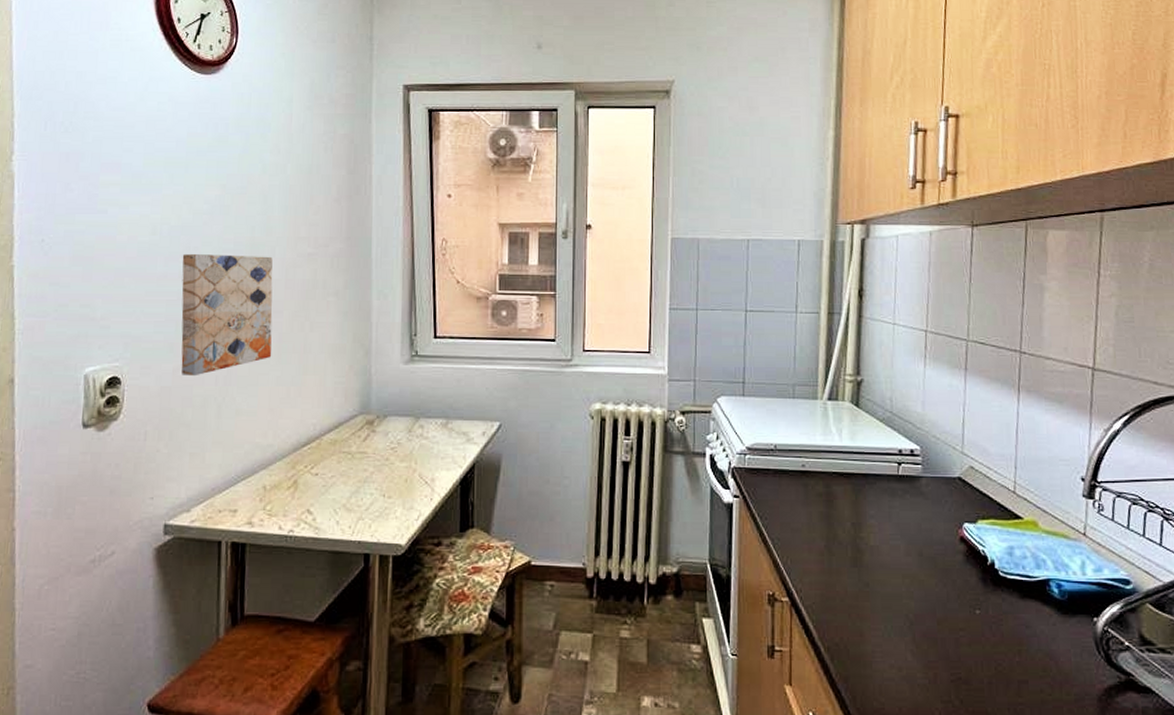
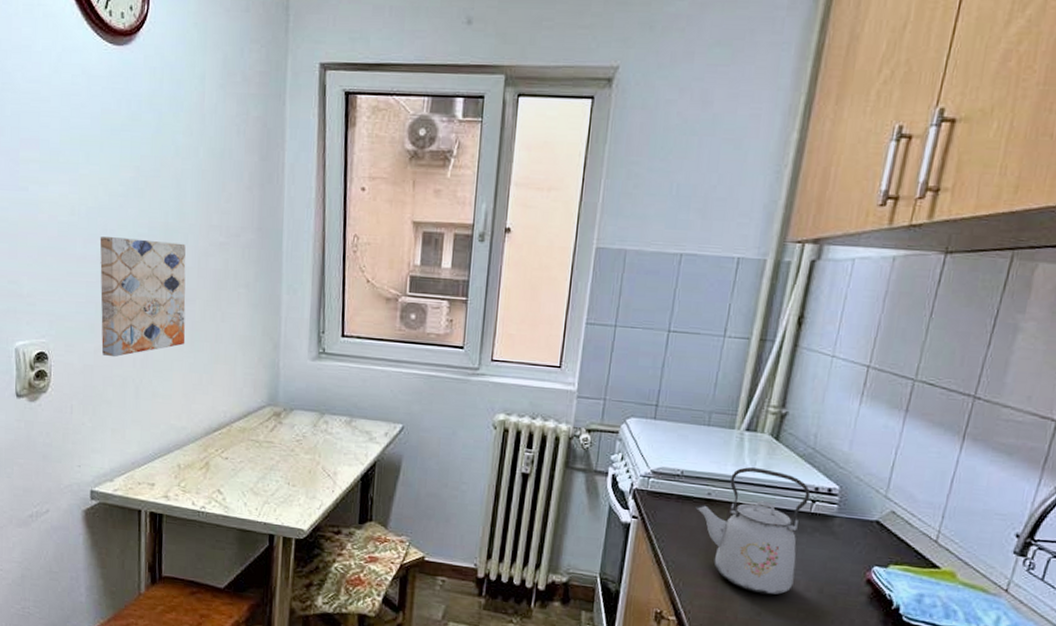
kettle: none [792,436,896,564] -> present [695,467,811,595]

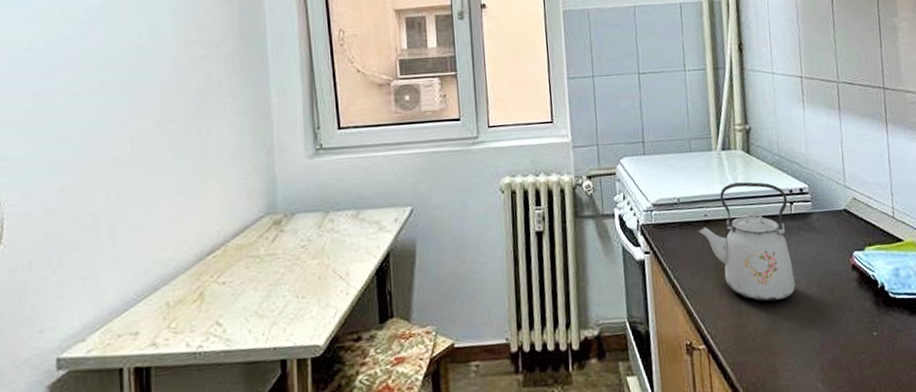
wall art: present [100,236,186,357] -> none [62,62,168,196]

